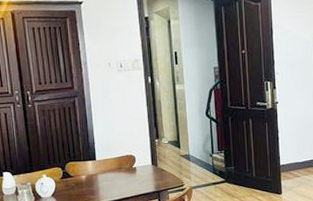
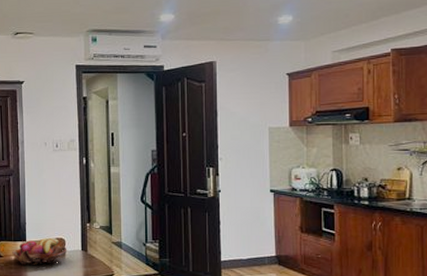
fruit basket: none [82,155,138,183] -> present [12,237,68,265]

